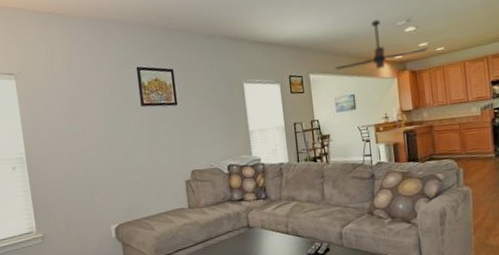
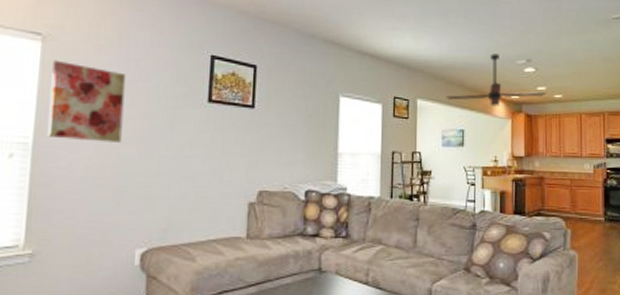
wall art: none [26,92,85,151] -> present [48,60,126,143]

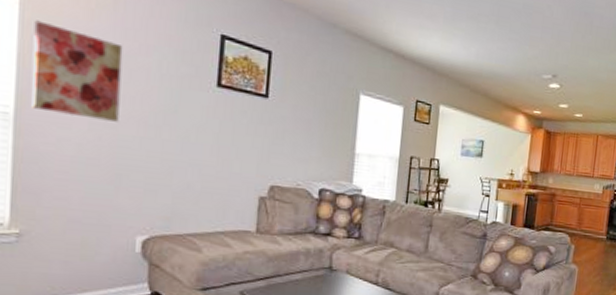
ceiling fan: present [446,53,547,106] -> none [469,65,568,120]

